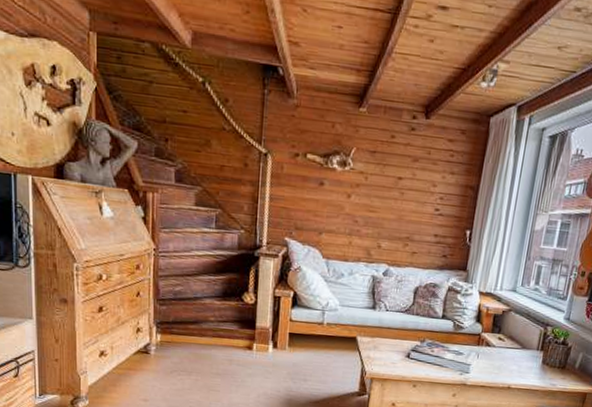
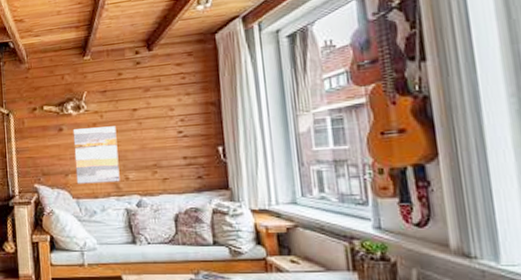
wall art: none [329,186,379,249] -> present [72,126,120,184]

